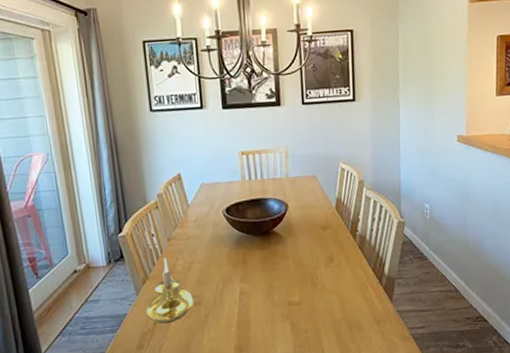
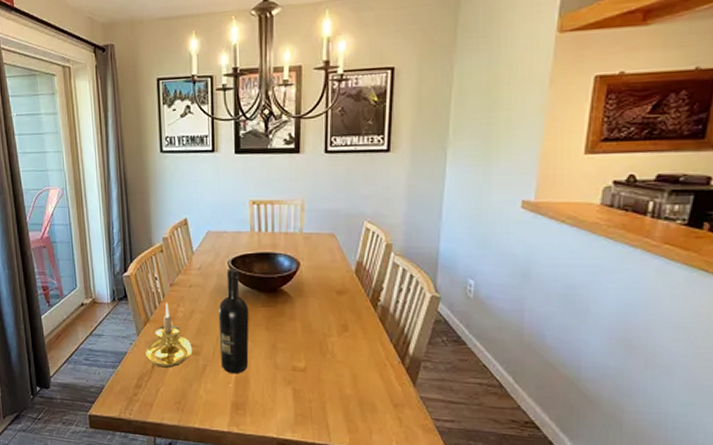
wine bottle: none [216,216,248,318] -> present [218,267,249,374]

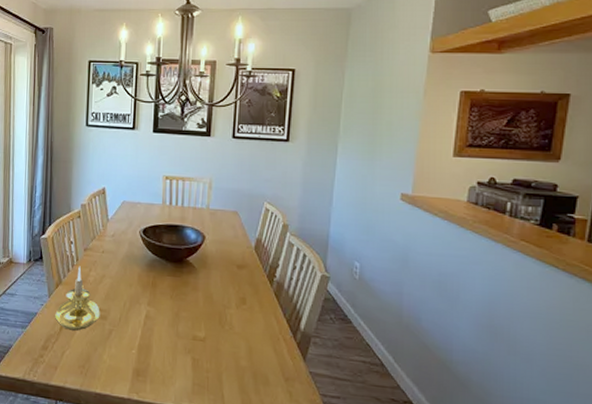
wine bottle: present [218,267,249,374] -> none [126,237,156,341]

